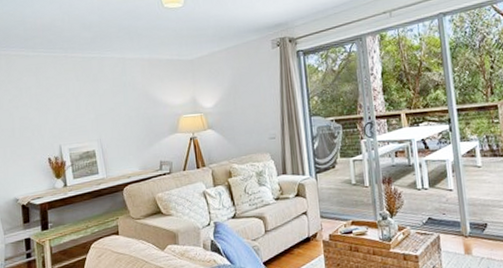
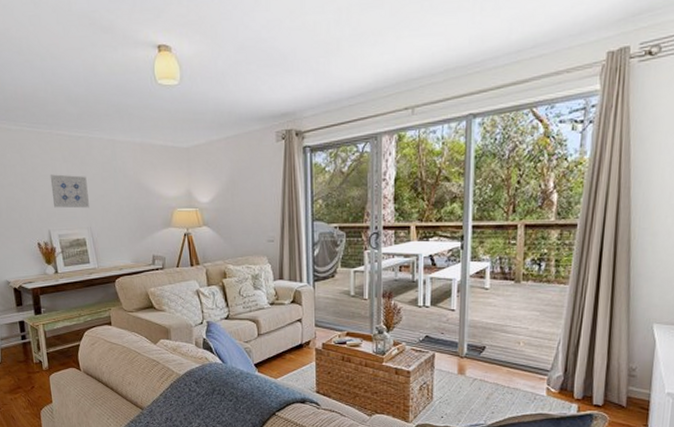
wall art: none [63,92,100,124] -> present [50,174,89,209]

